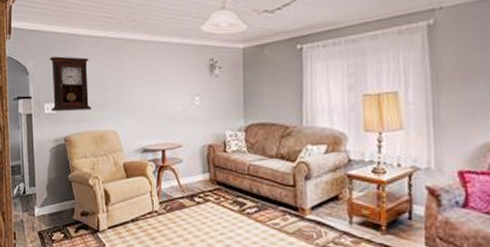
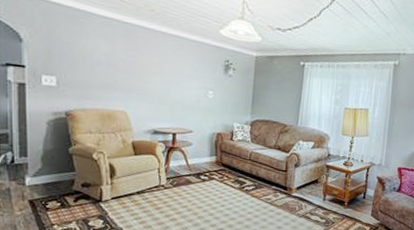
pendulum clock: present [50,56,92,111] -> none [51,28,100,89]

